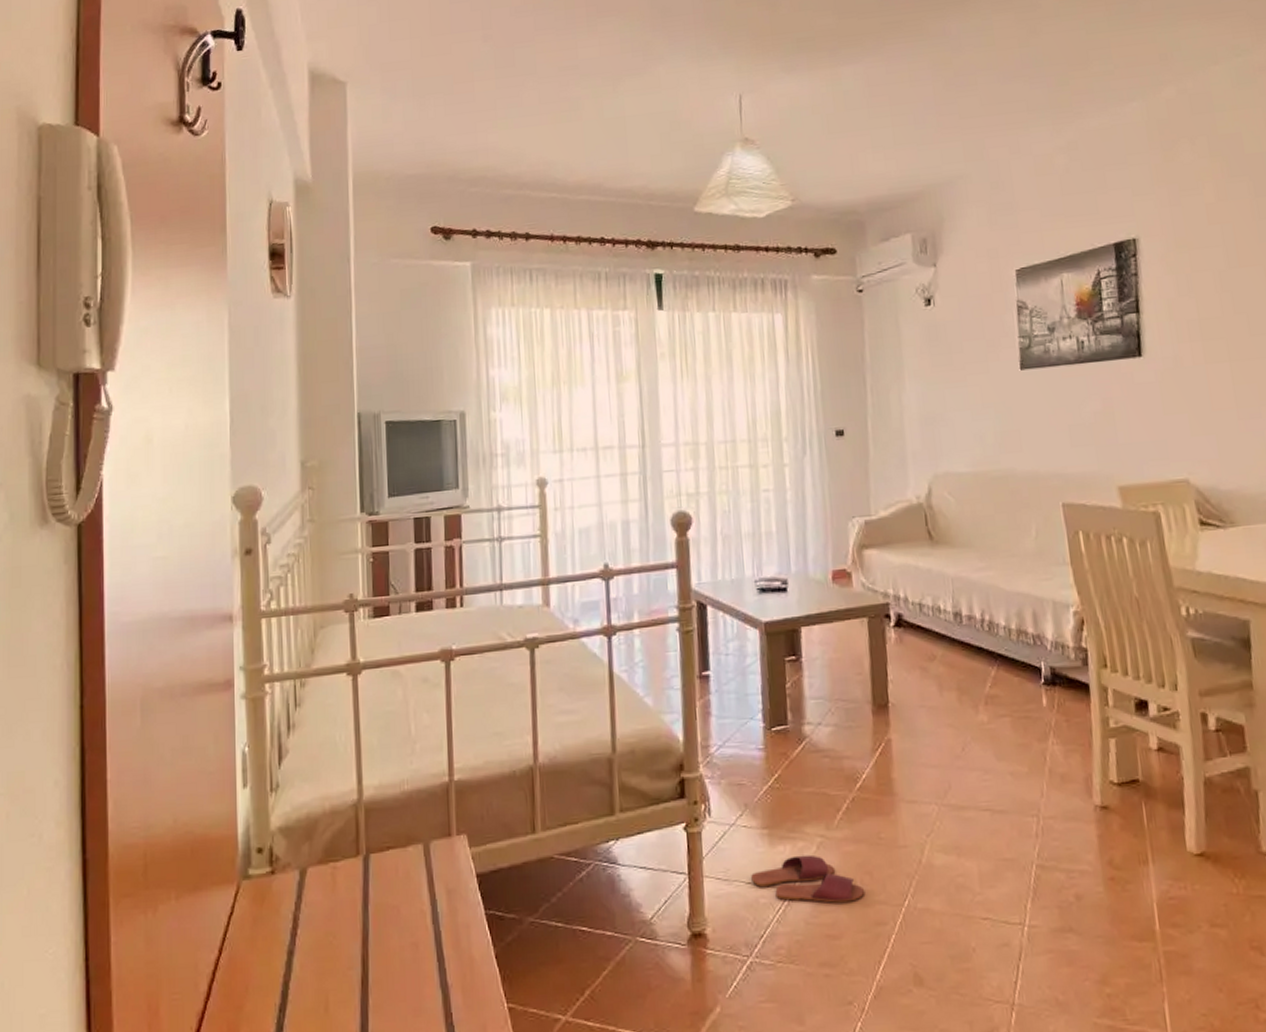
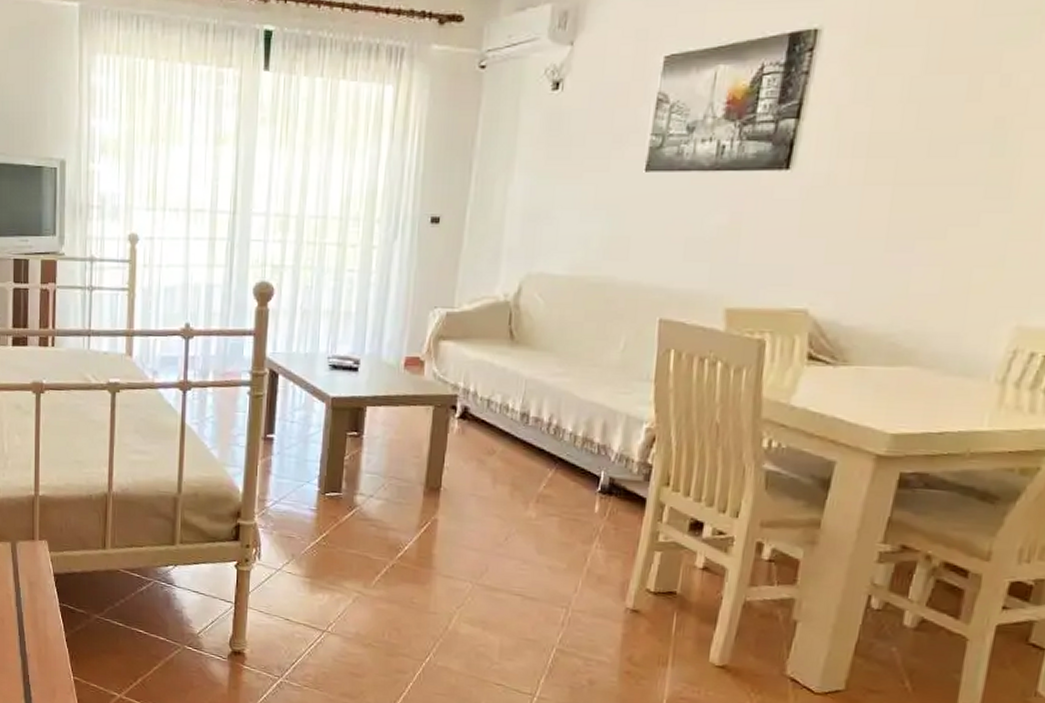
slippers: present [751,854,865,903] -> none [290,604,391,650]

